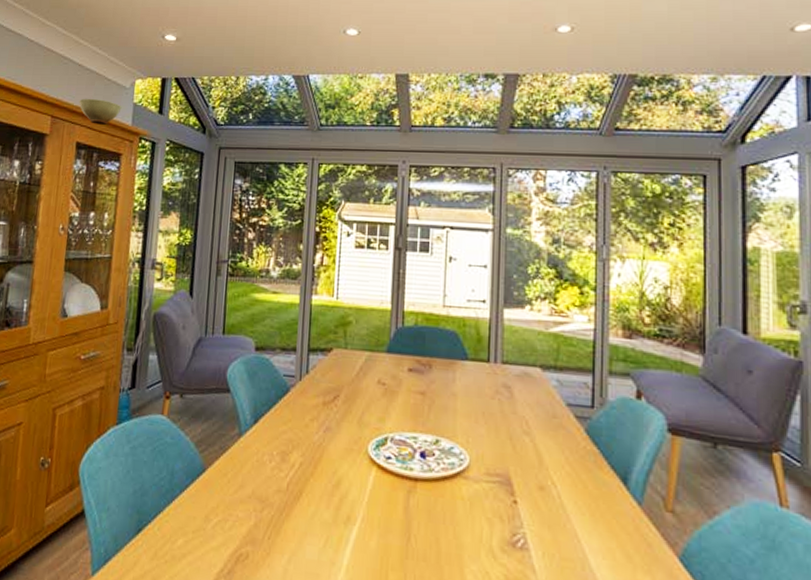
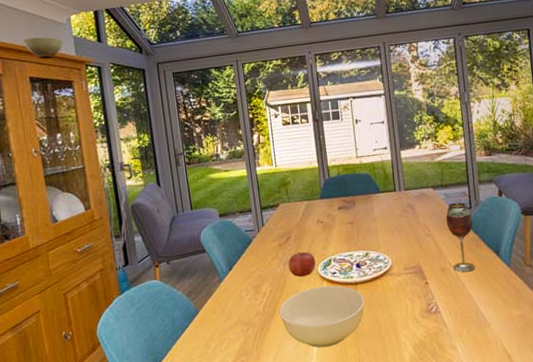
bowl: none [306,471,425,562] -> present [279,285,365,348]
fruit: none [329,418,367,453] -> present [288,251,316,277]
wineglass: none [554,394,593,500] -> present [445,202,475,272]

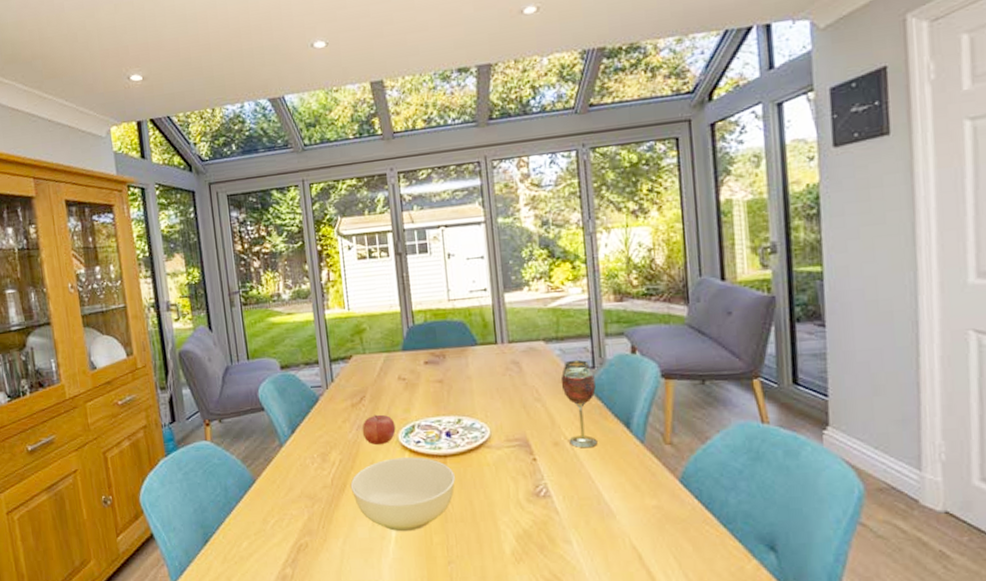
bowl: present [23,37,64,59] -> none [58,152,103,179]

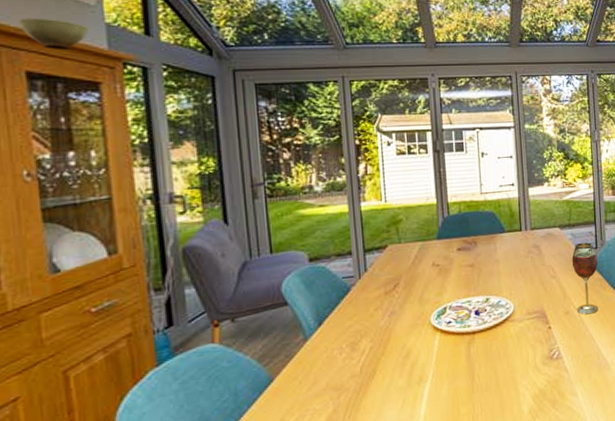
bowl: none [58,152,103,179] -> present [18,17,89,49]
bowl: present [350,457,456,532] -> none [380,336,483,410]
fruit: present [362,414,396,445] -> none [394,299,428,329]

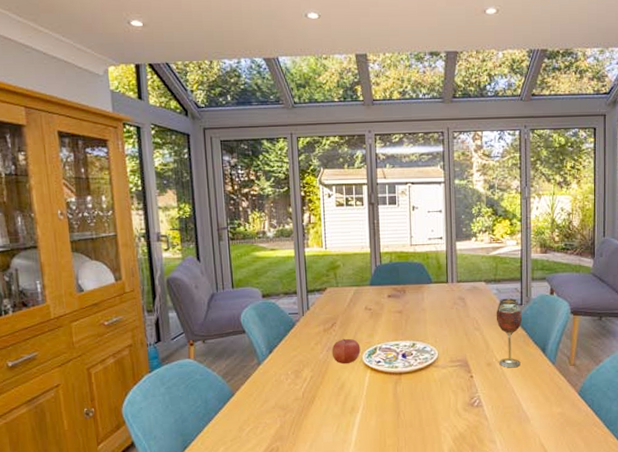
bowl: present [18,17,89,49] -> none [52,87,99,113]
fruit: none [394,299,428,329] -> present [331,338,361,364]

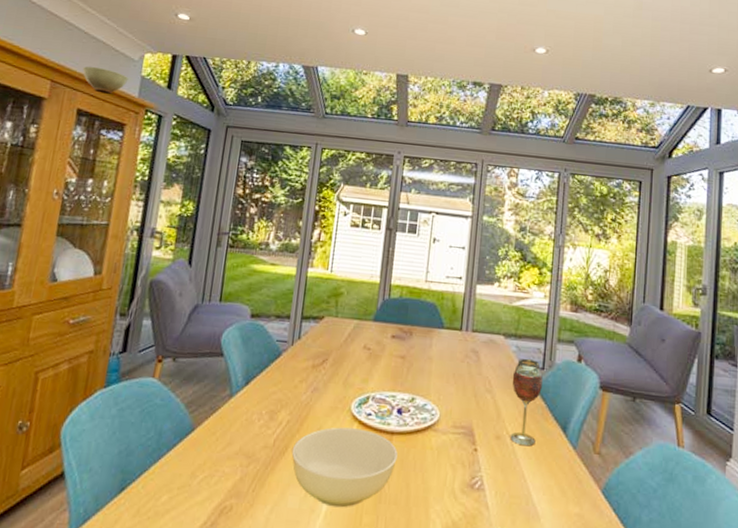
bowl: none [52,87,99,113] -> present [82,66,129,94]
bowl: none [319,374,408,436] -> present [291,427,399,508]
fruit: present [331,338,361,364] -> none [316,379,351,411]

